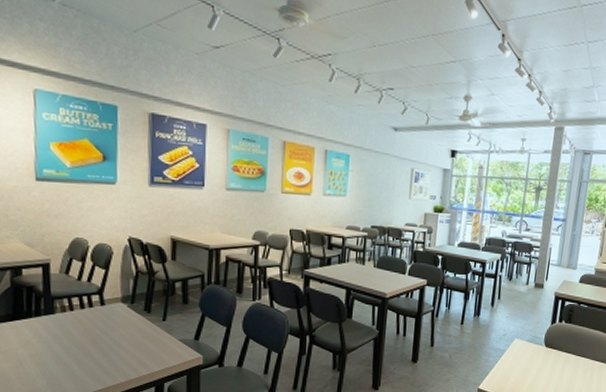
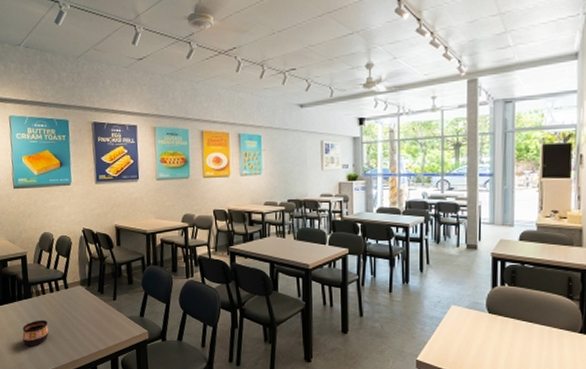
cup: none [39,340,76,370] -> present [22,320,49,346]

